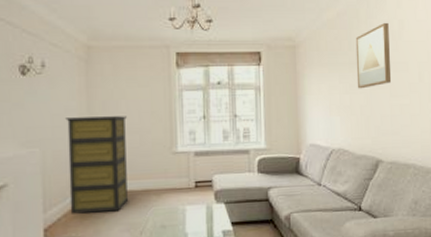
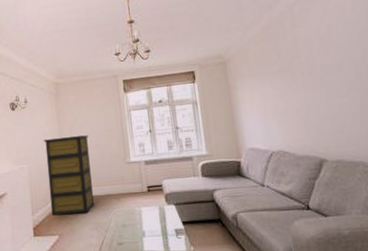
wall art: present [355,22,392,89] -> none [283,29,327,94]

